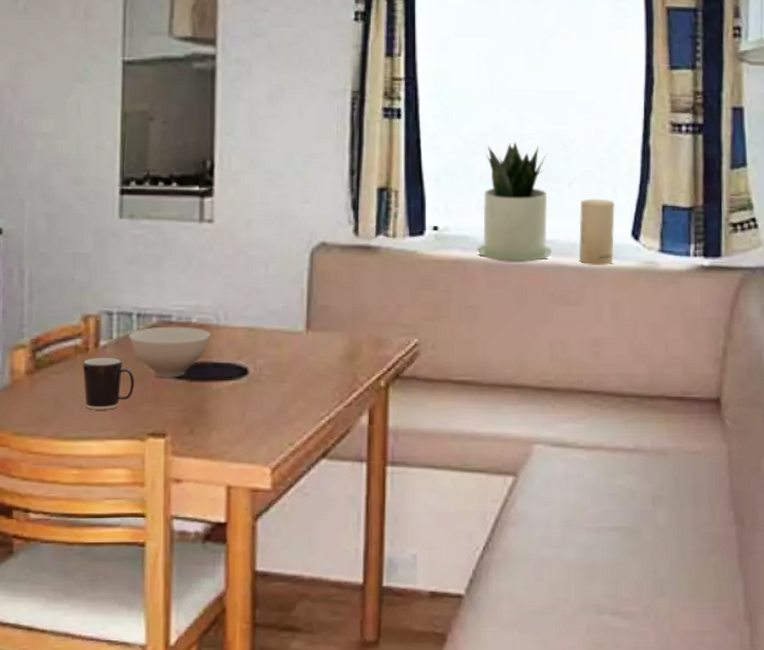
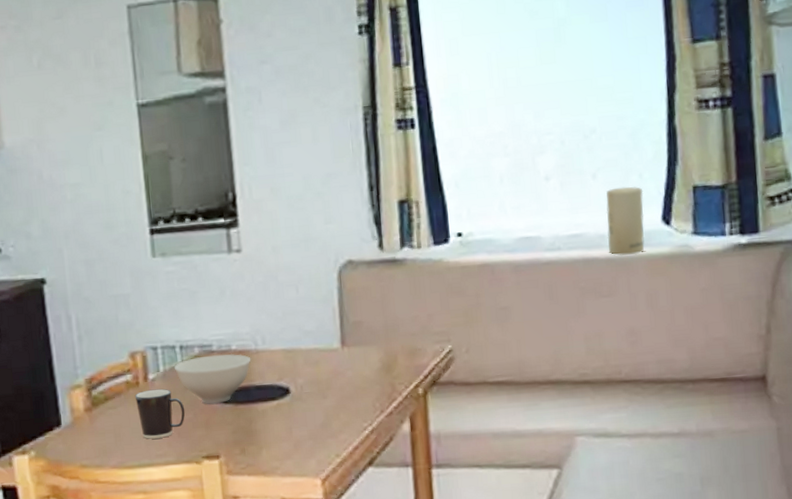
planter: present [475,141,553,264] -> none [501,138,581,262]

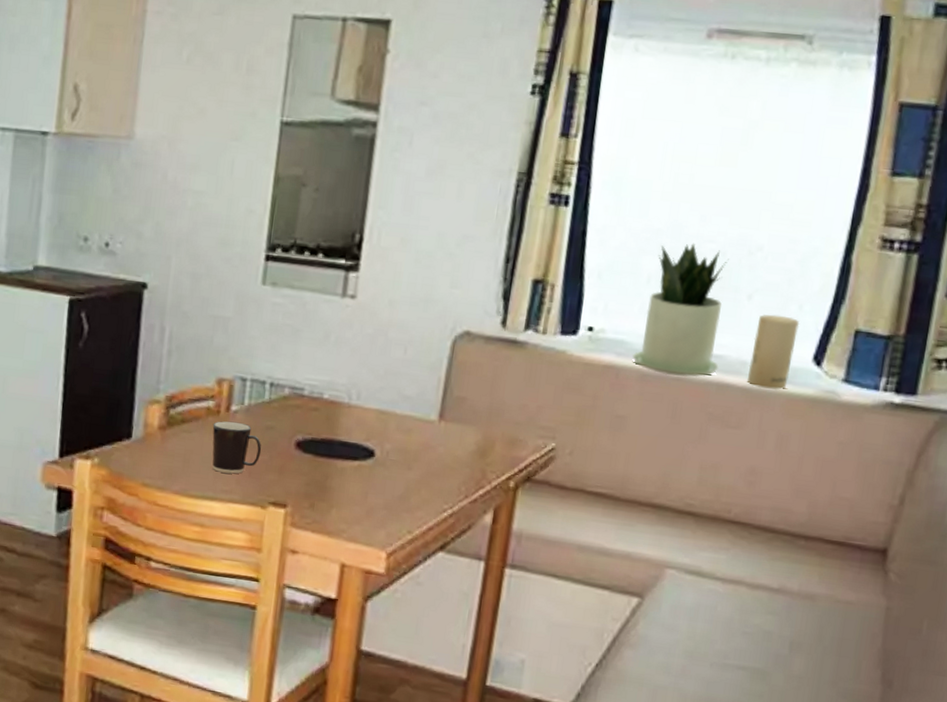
bowl: present [173,353,251,404] -> none [259,398,342,451]
planter: none [501,138,581,262] -> present [631,242,729,378]

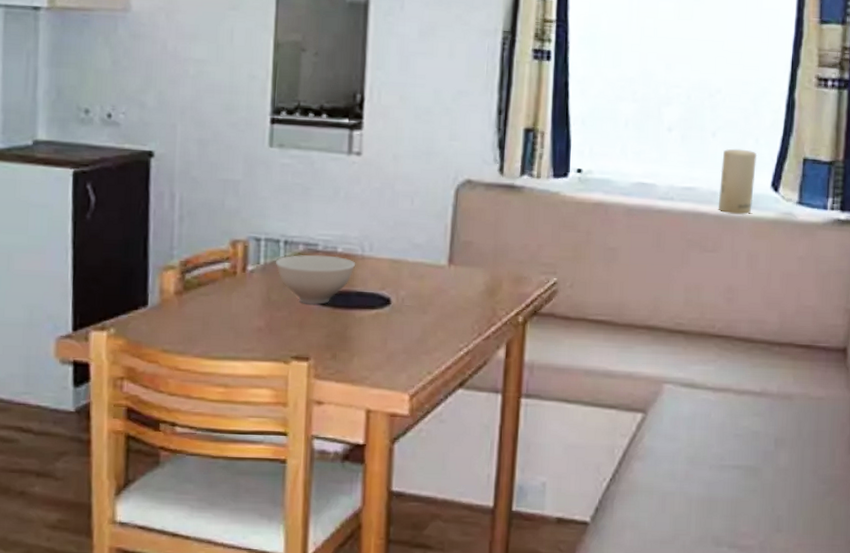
mug: present [212,421,262,474] -> none [230,281,281,332]
bowl: none [259,398,342,451] -> present [275,254,356,305]
planter: present [631,242,729,378] -> none [617,88,693,210]

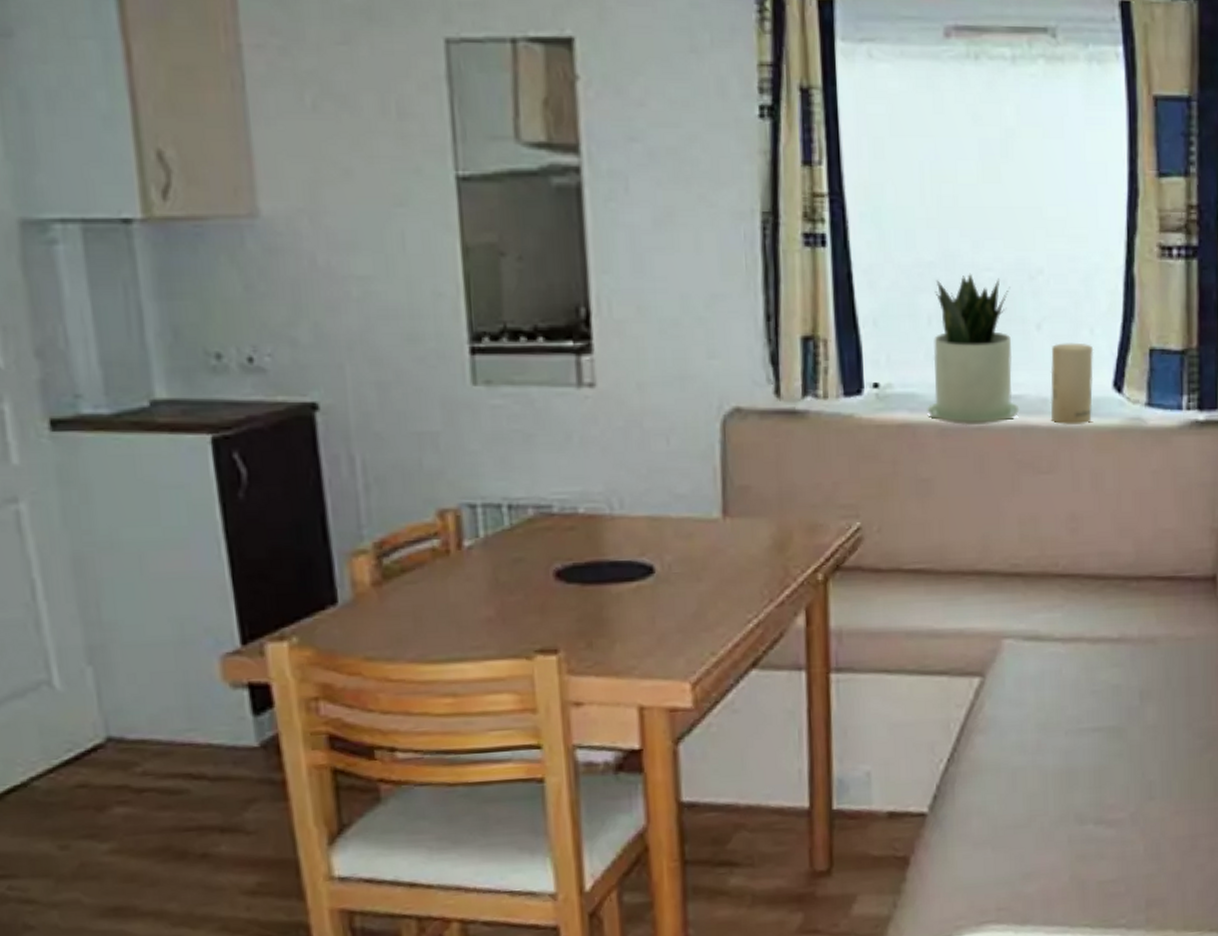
bowl: present [275,254,356,305] -> none [498,518,604,583]
planter: none [617,88,693,210] -> present [926,273,1020,426]

